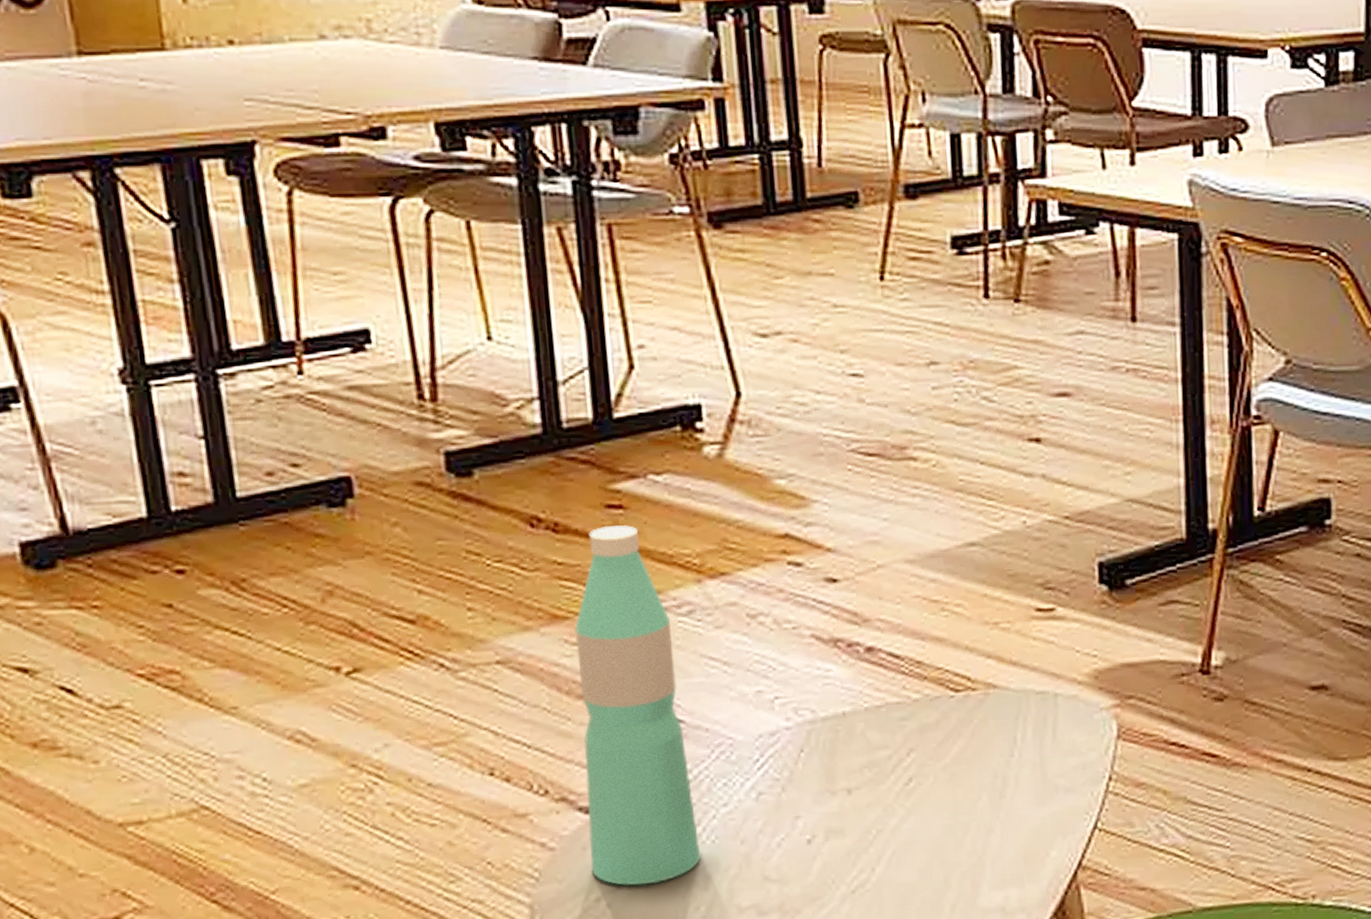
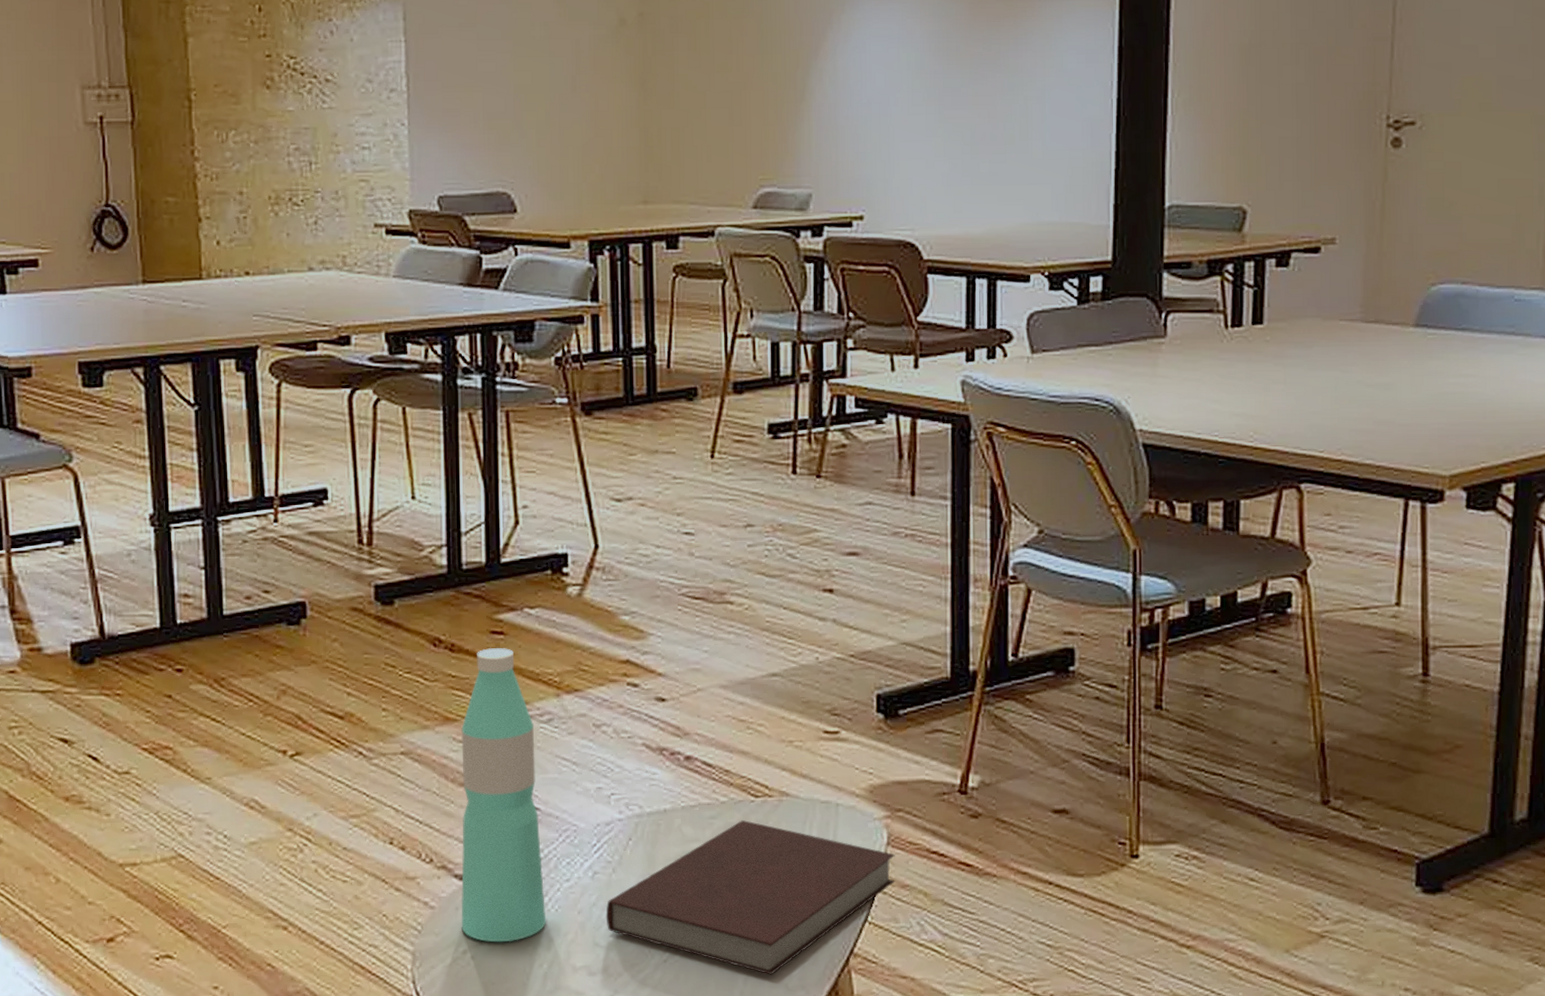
notebook: none [775,719,1129,899] -> present [605,820,895,975]

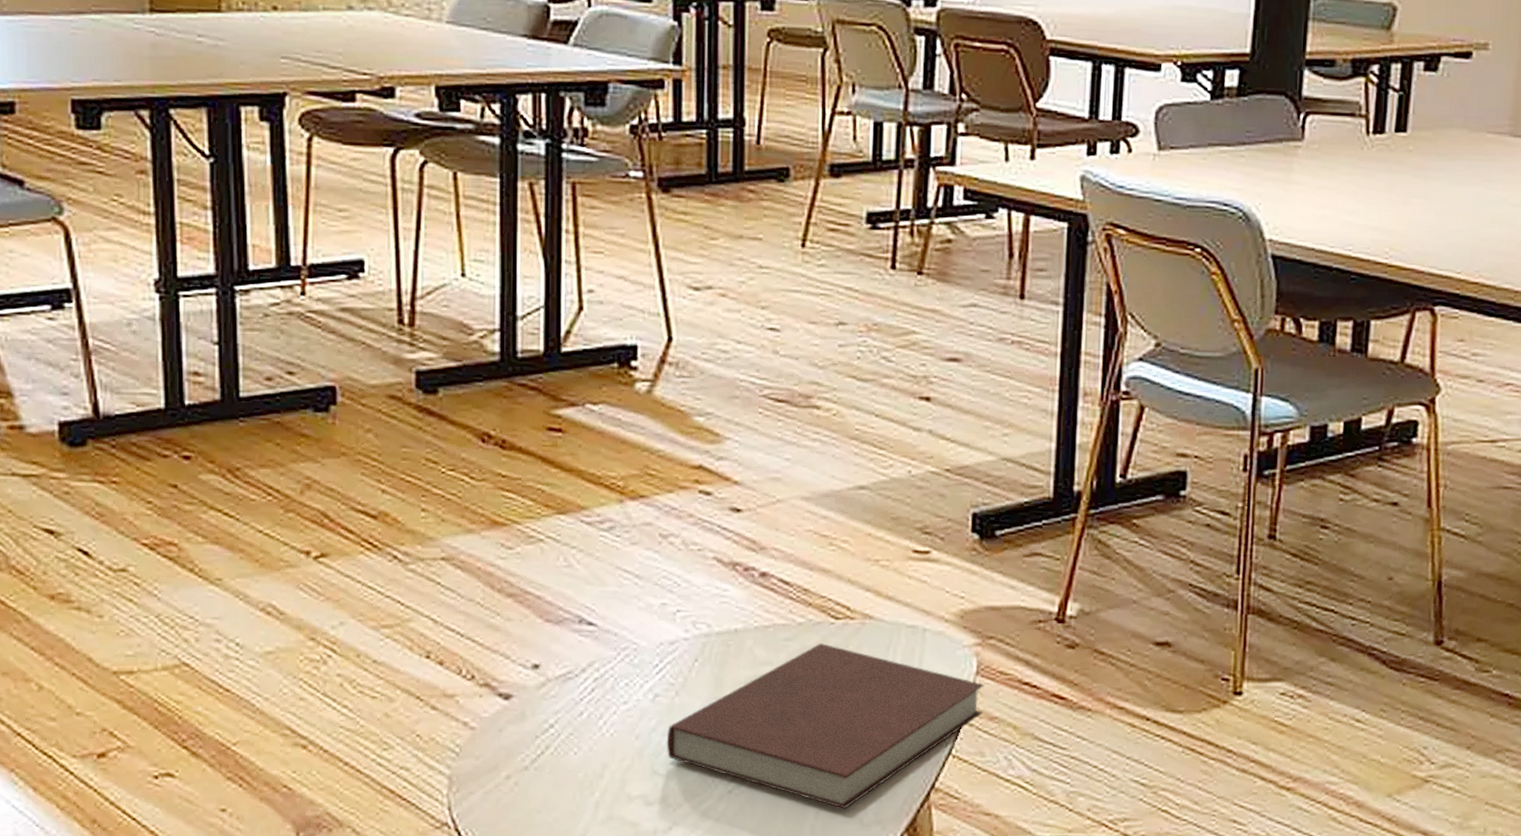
water bottle: present [461,648,546,943] -> none [504,446,600,768]

